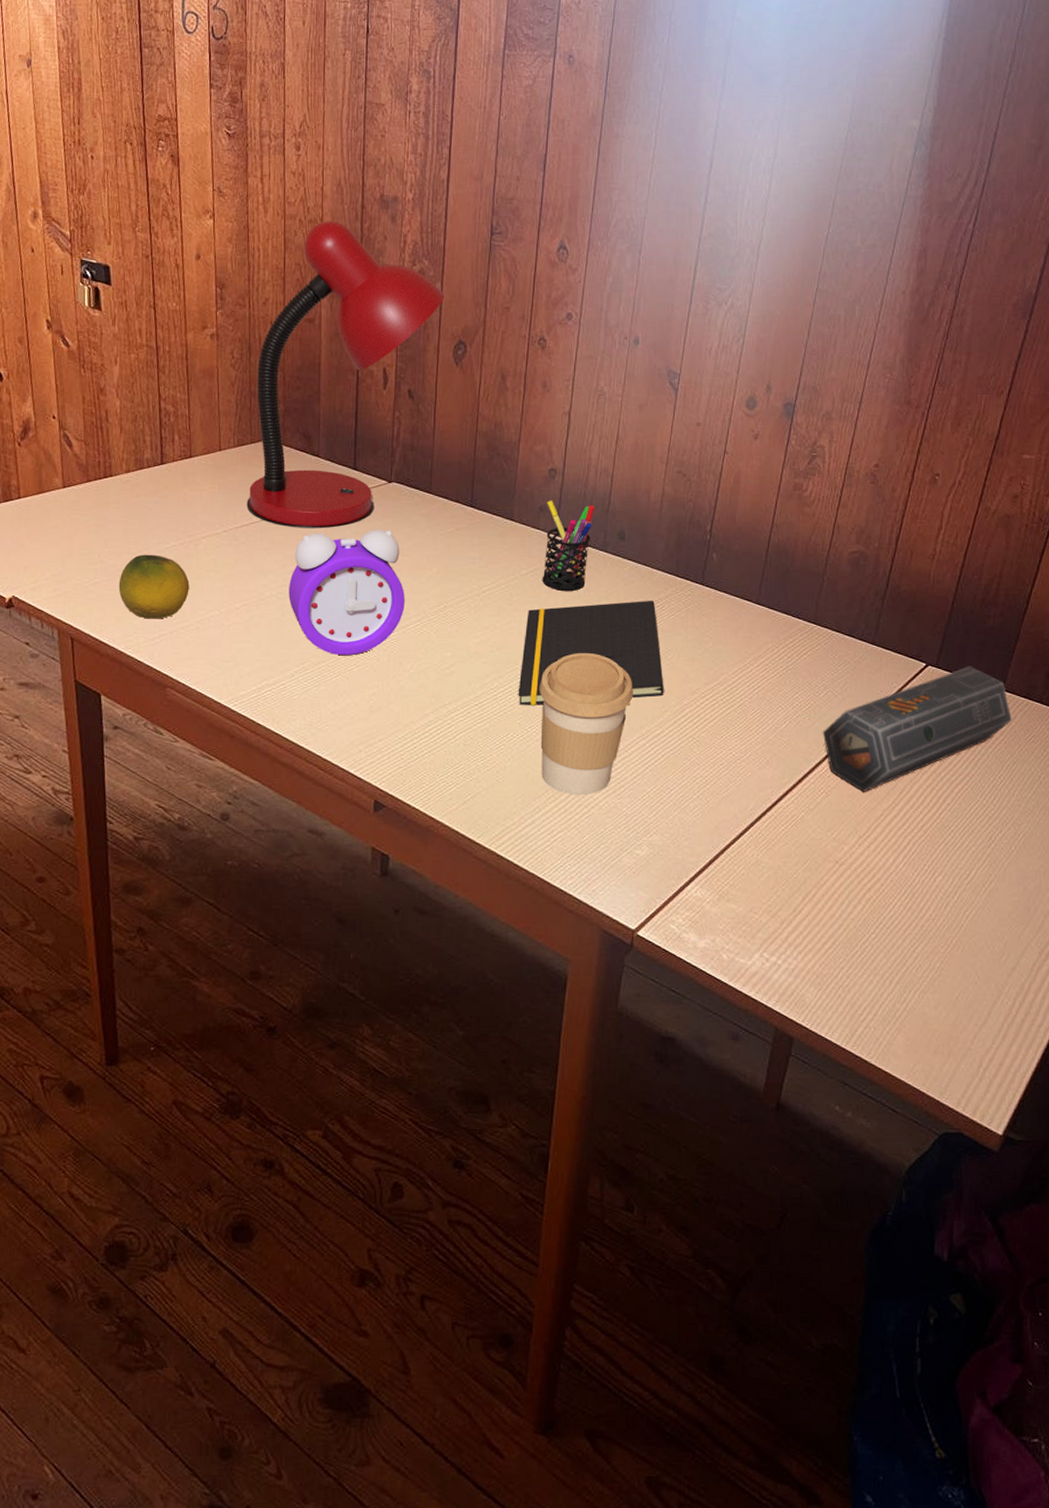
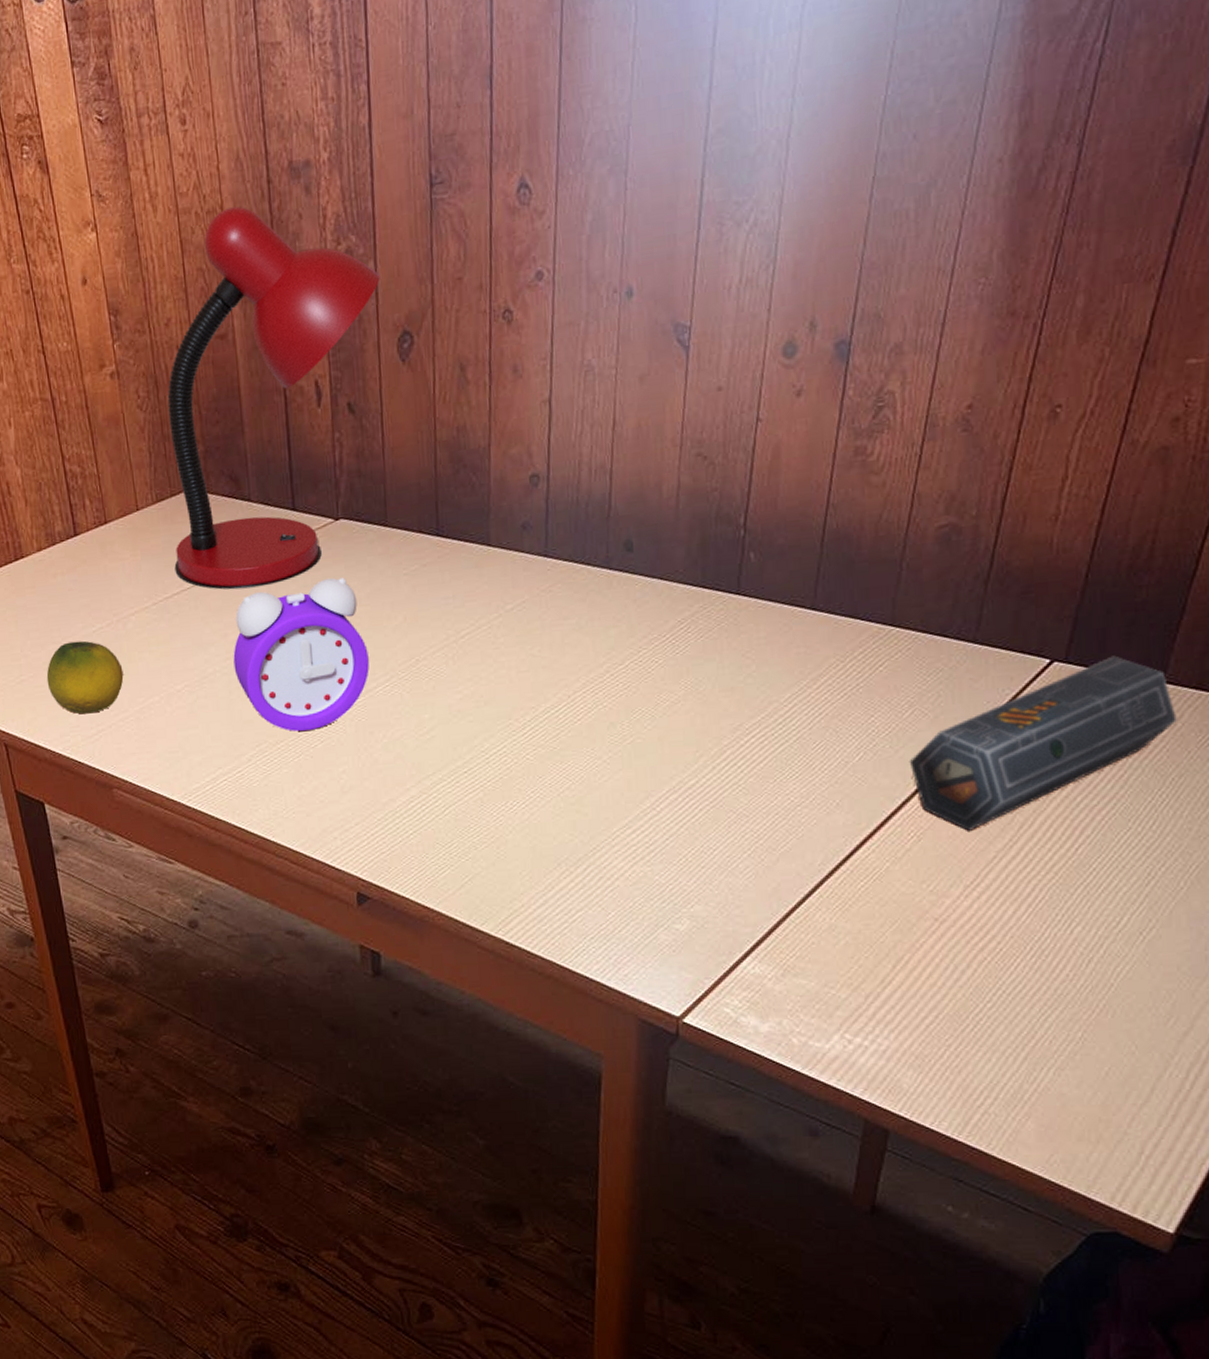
notepad: present [518,600,664,705] -> none [514,621,697,767]
coffee cup: present [539,652,633,796] -> none [539,695,658,867]
pen holder: present [542,500,595,591] -> none [530,513,592,624]

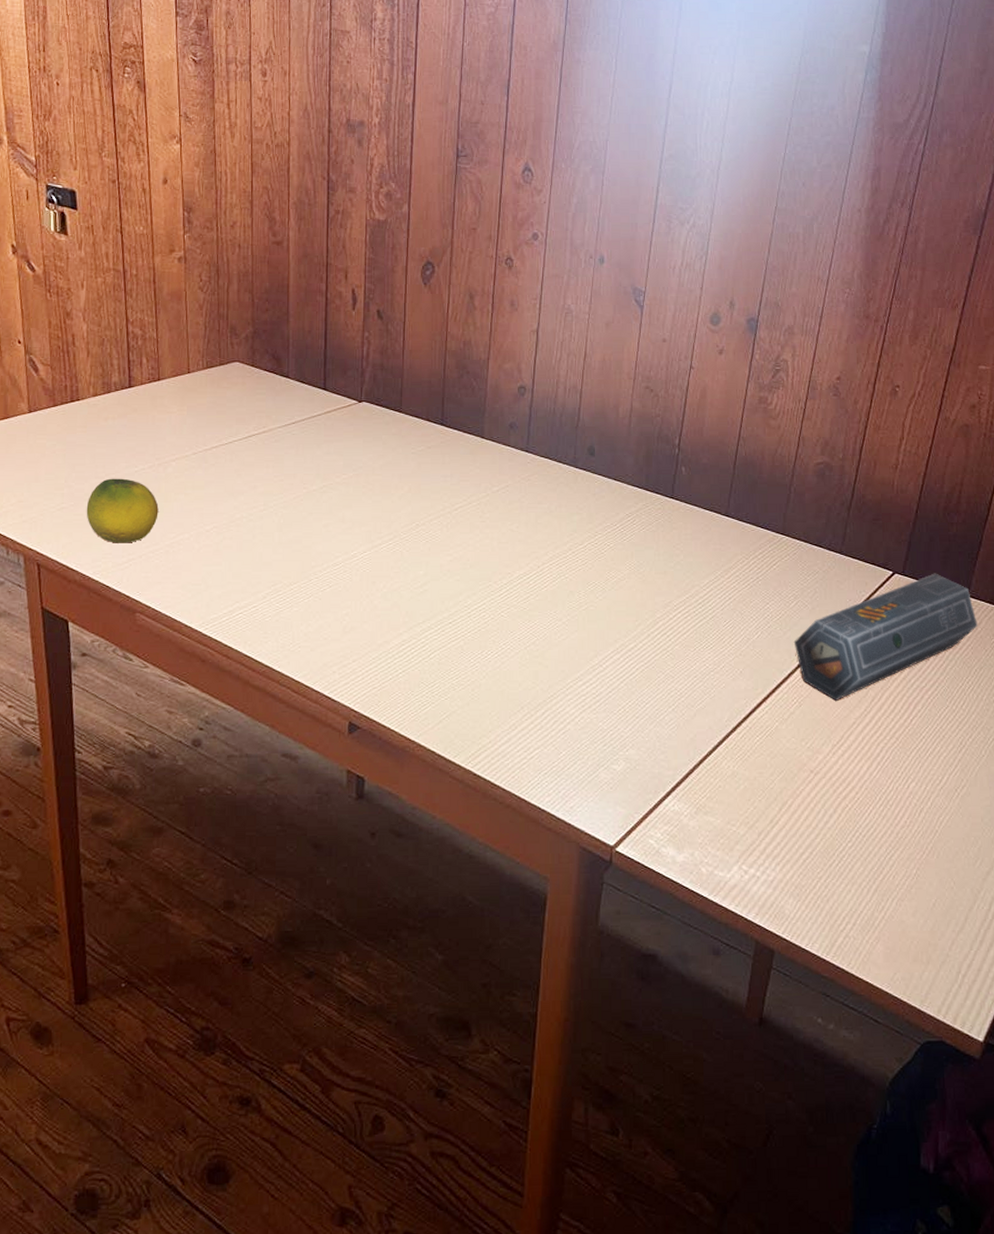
desk lamp: present [167,206,380,590] -> none [216,145,412,449]
alarm clock: present [233,577,369,732] -> none [259,450,377,577]

